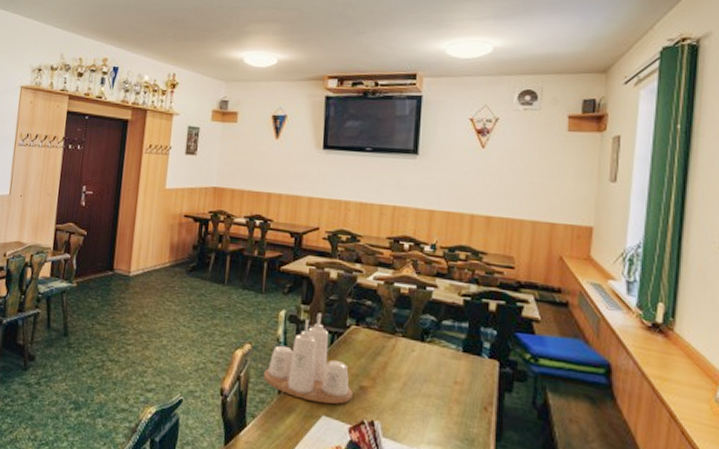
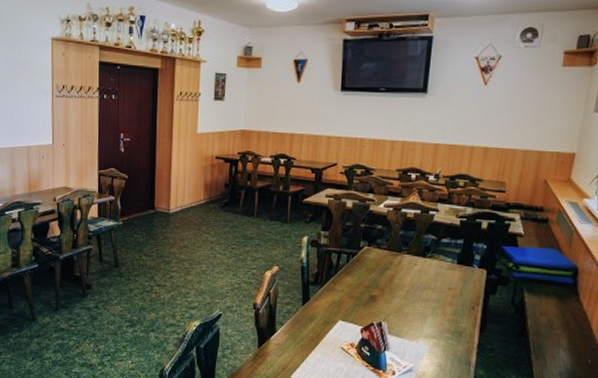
condiment set: present [263,313,353,405] -> none [290,237,364,311]

